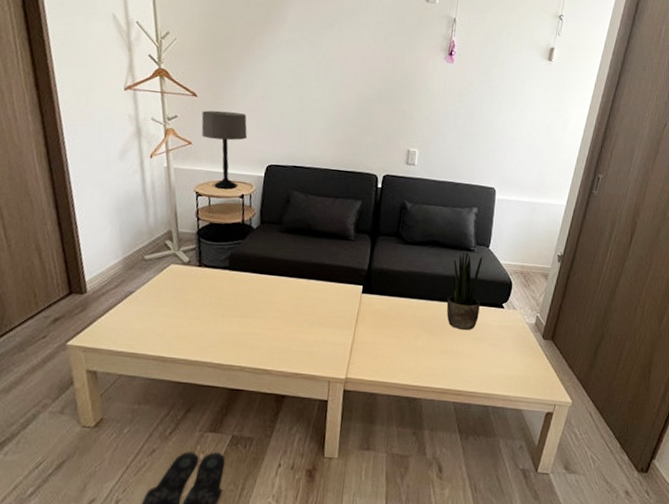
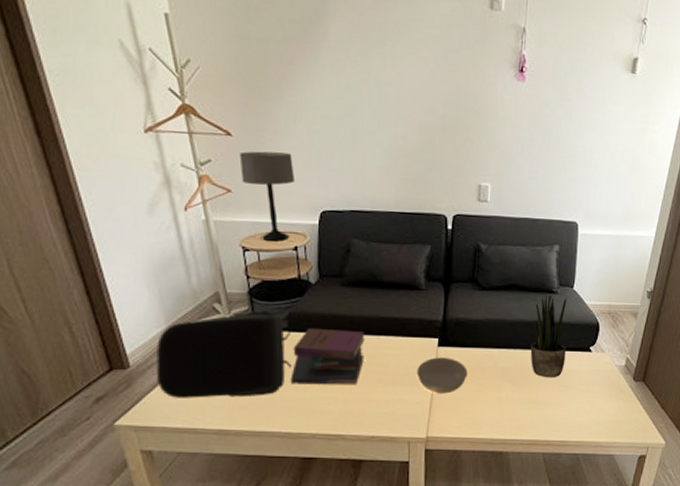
backpack: none [108,249,231,328] -> present [156,310,292,398]
books: none [226,268,297,324] -> present [290,327,366,385]
bowl: none [340,303,388,338] -> present [416,357,468,394]

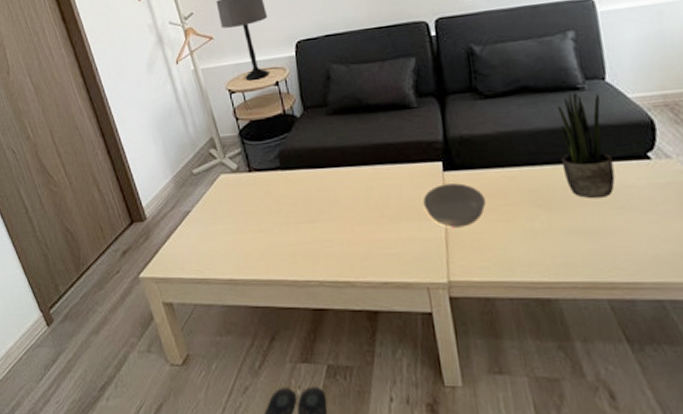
backpack: present [156,310,292,398] -> none [166,150,290,248]
books: present [290,327,366,385] -> none [288,162,363,227]

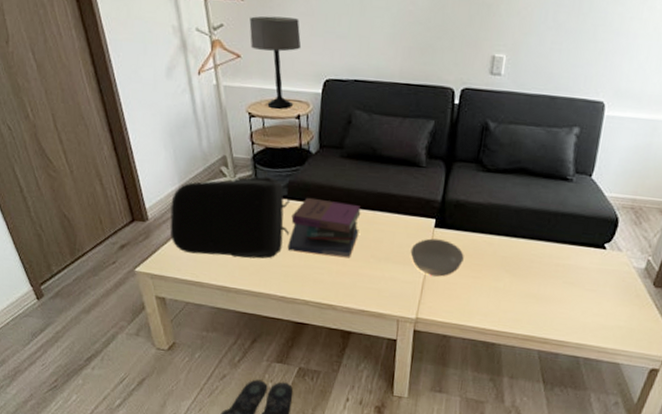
backpack: none [166,150,290,248] -> present [170,176,290,259]
books: none [288,162,363,227] -> present [287,197,362,259]
potted plant: present [557,92,615,199] -> none [534,182,583,274]

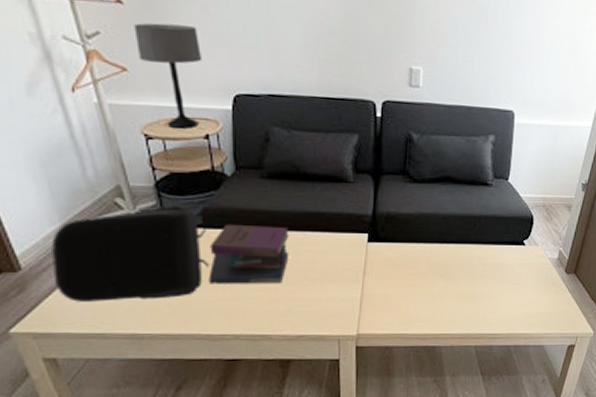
bowl: present [410,238,464,277] -> none [345,253,399,290]

